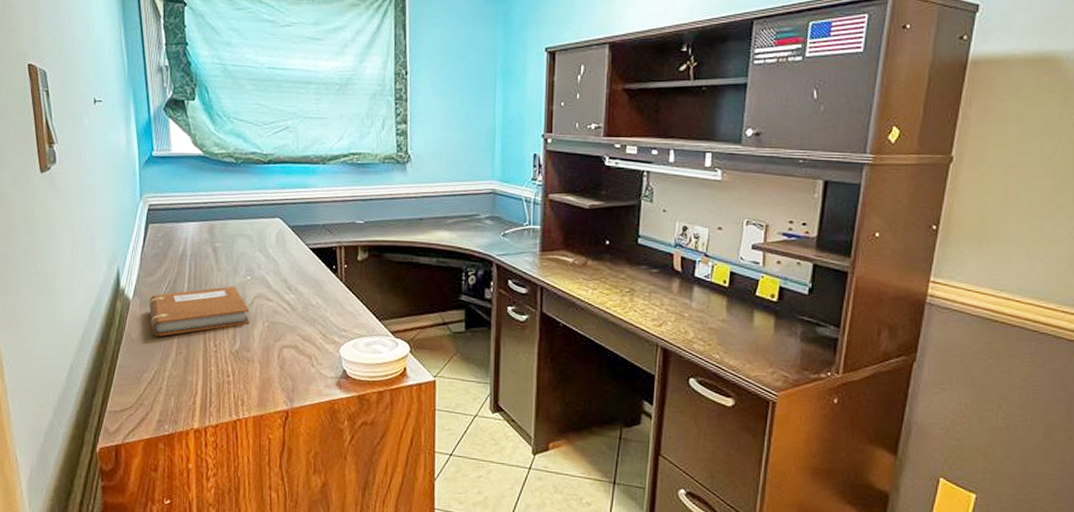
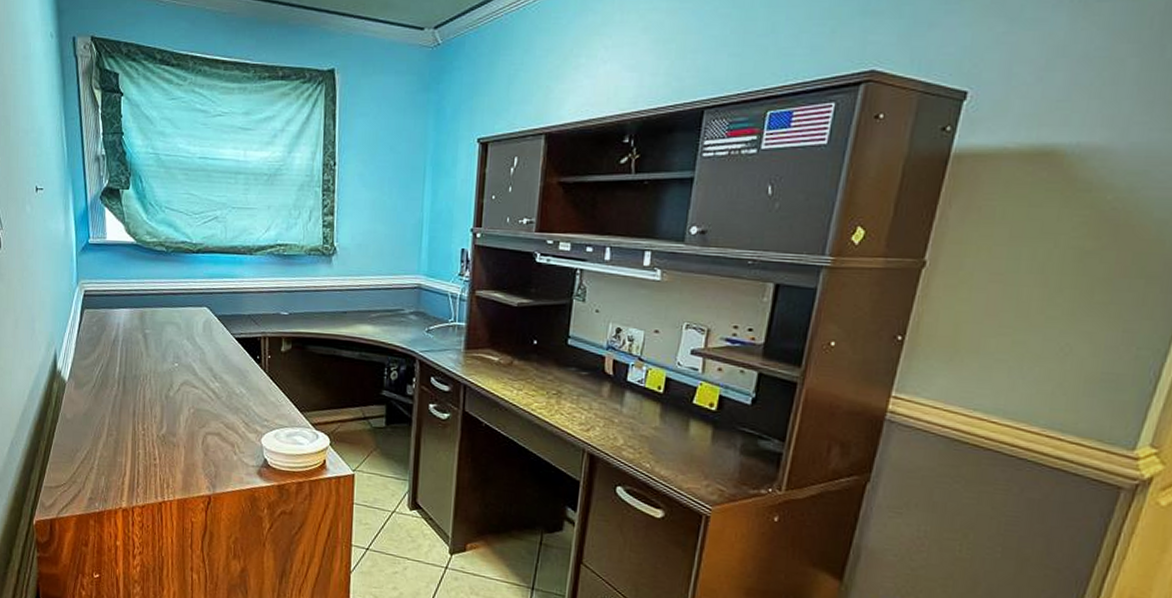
notebook: present [149,286,250,336] -> none [83,372,176,418]

